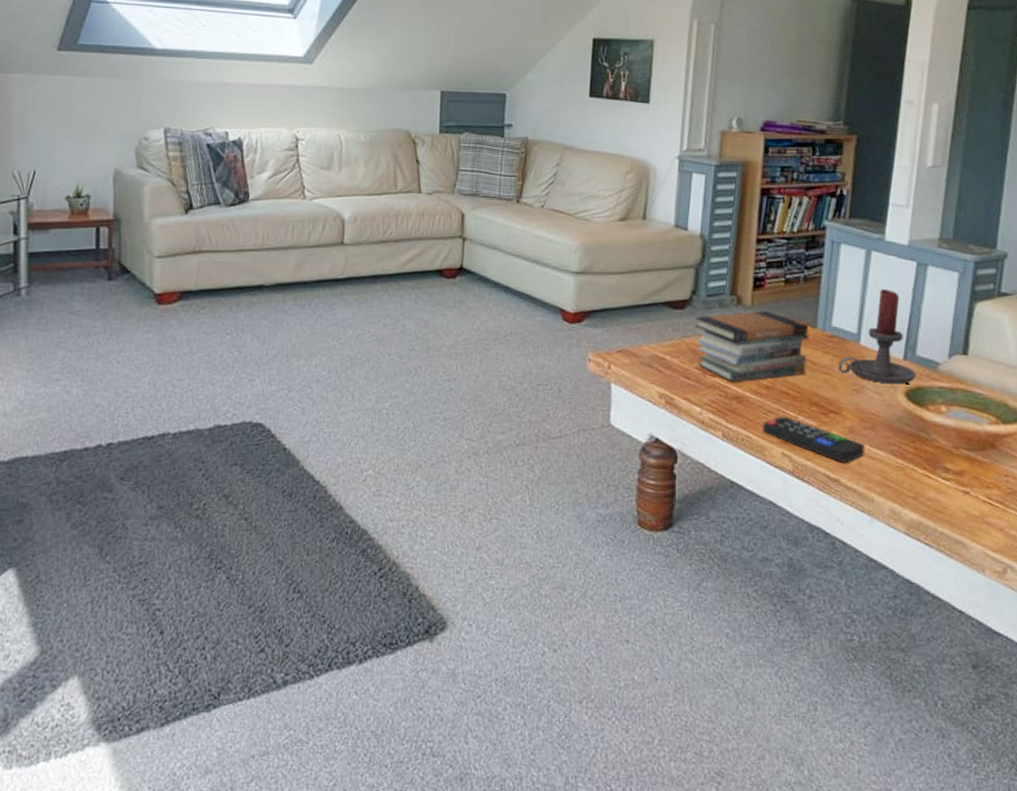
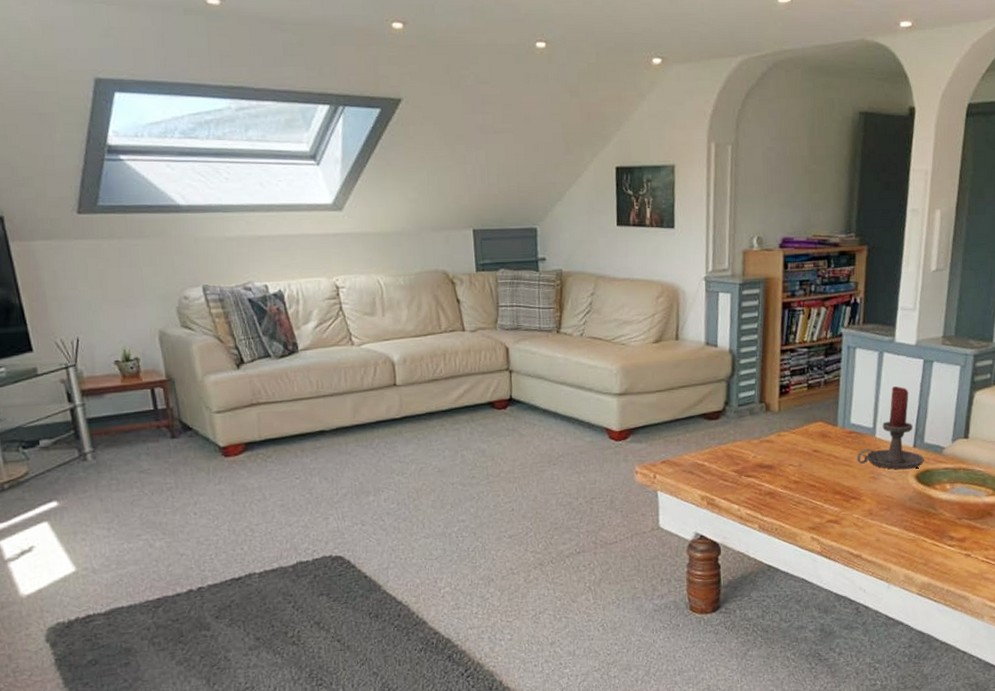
book stack: present [694,311,809,382] -> none [729,415,831,480]
remote control: present [762,415,865,463] -> none [793,505,882,541]

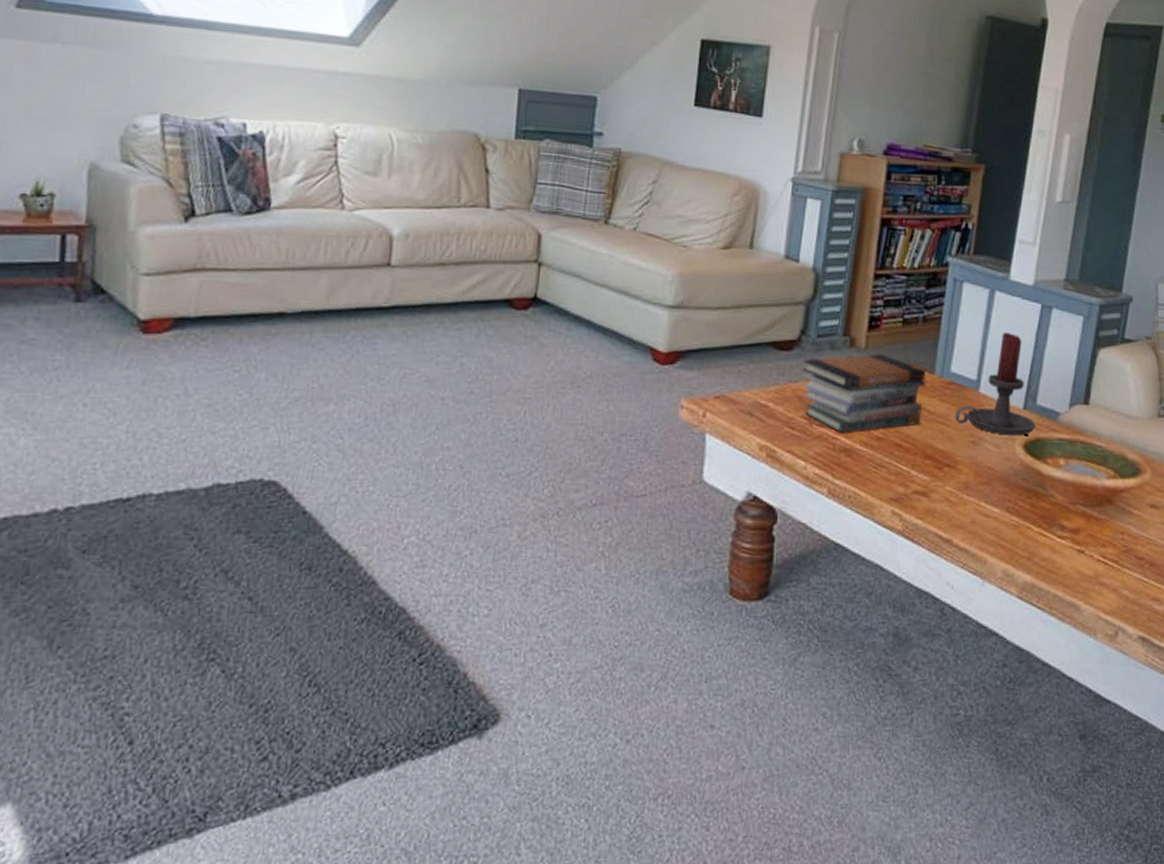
book stack: none [729,415,831,480] -> present [802,354,927,433]

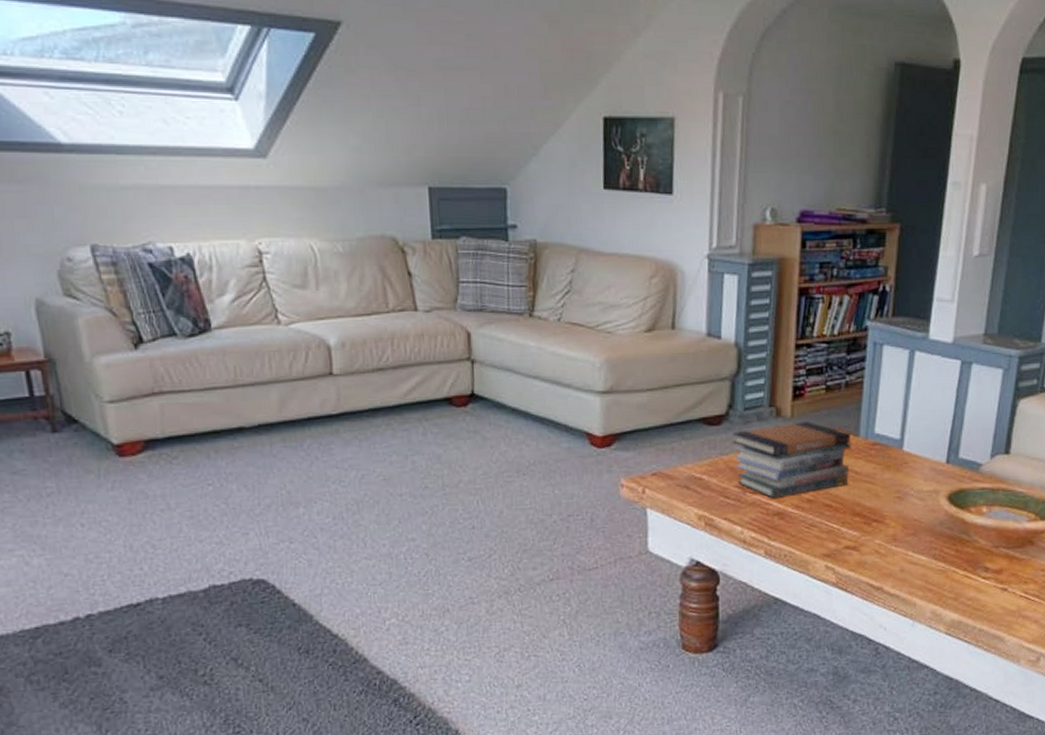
candle holder: present [955,333,1036,436] -> none [880,391,959,489]

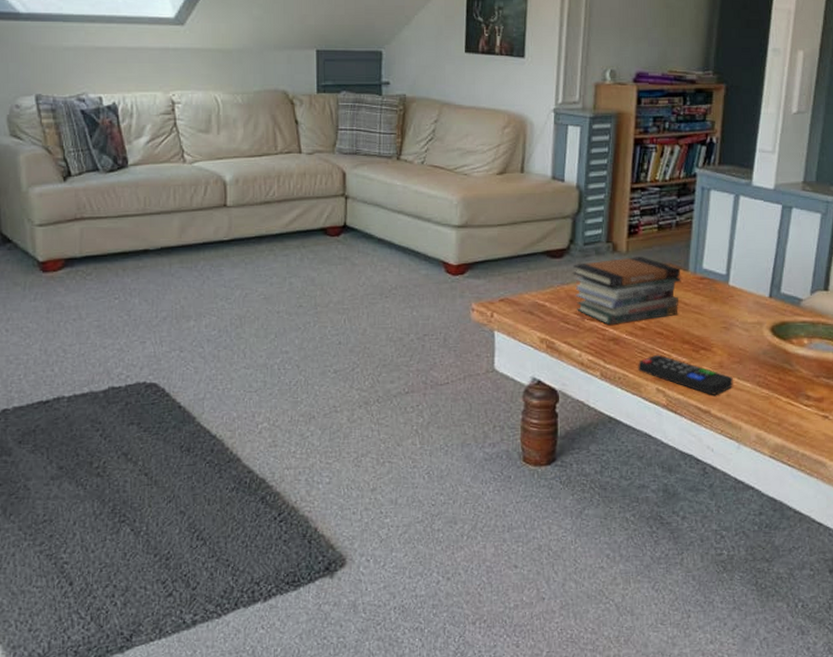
remote control: none [805,528,907,571] -> present [638,354,733,395]

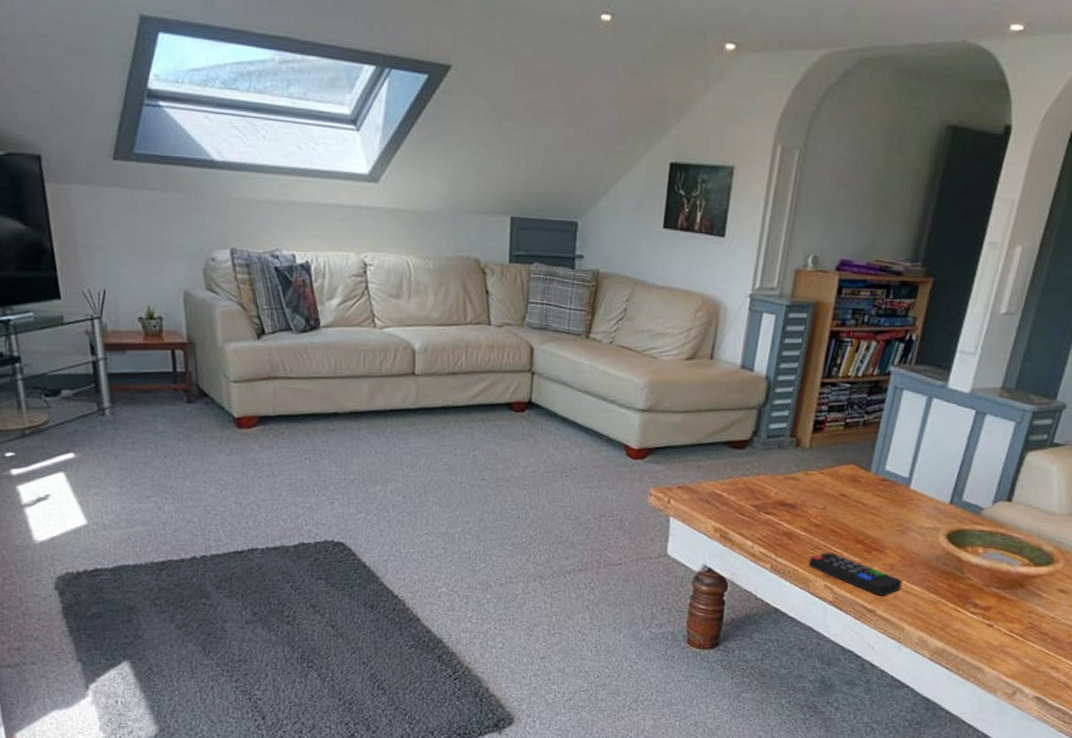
book stack: present [572,257,681,325] -> none [753,453,863,519]

